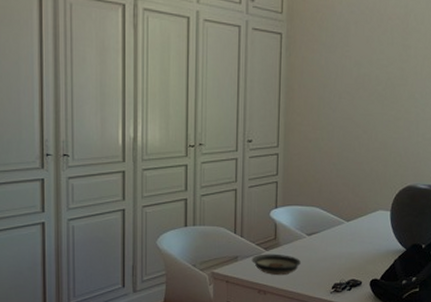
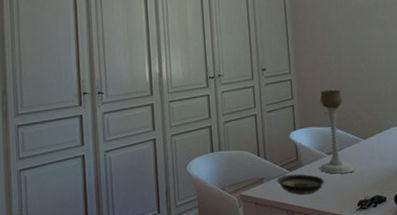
candle holder: none [297,167,333,256] -> present [319,89,355,174]

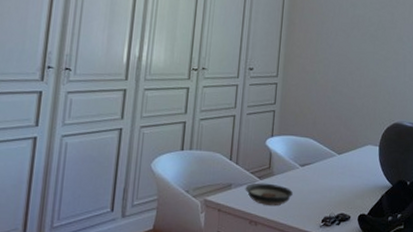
candle holder: present [319,89,355,174] -> none [290,98,325,188]

